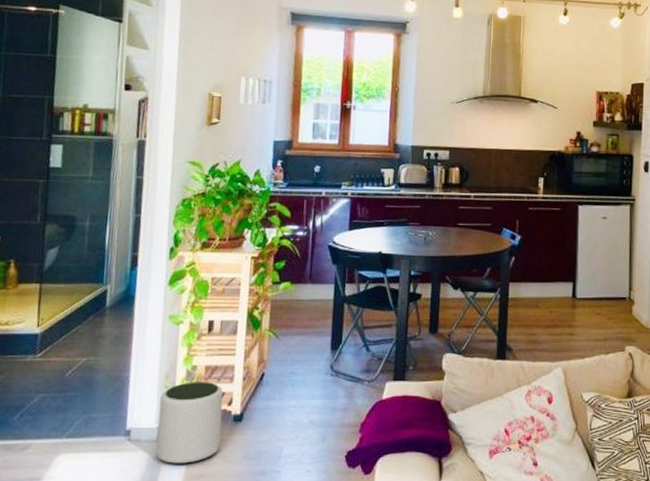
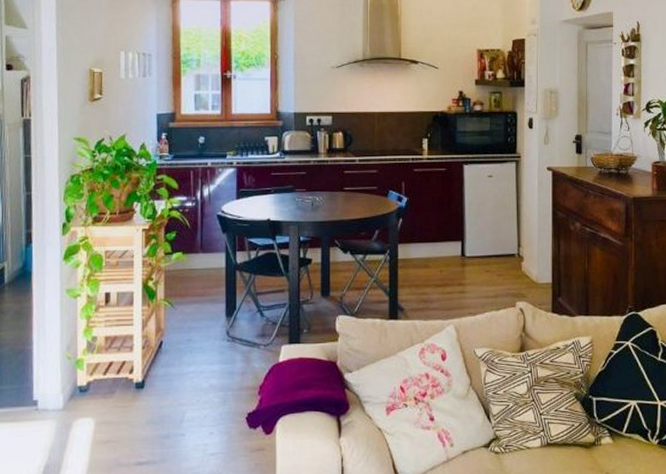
plant pot: present [156,382,224,464] -> none [63,352,125,431]

